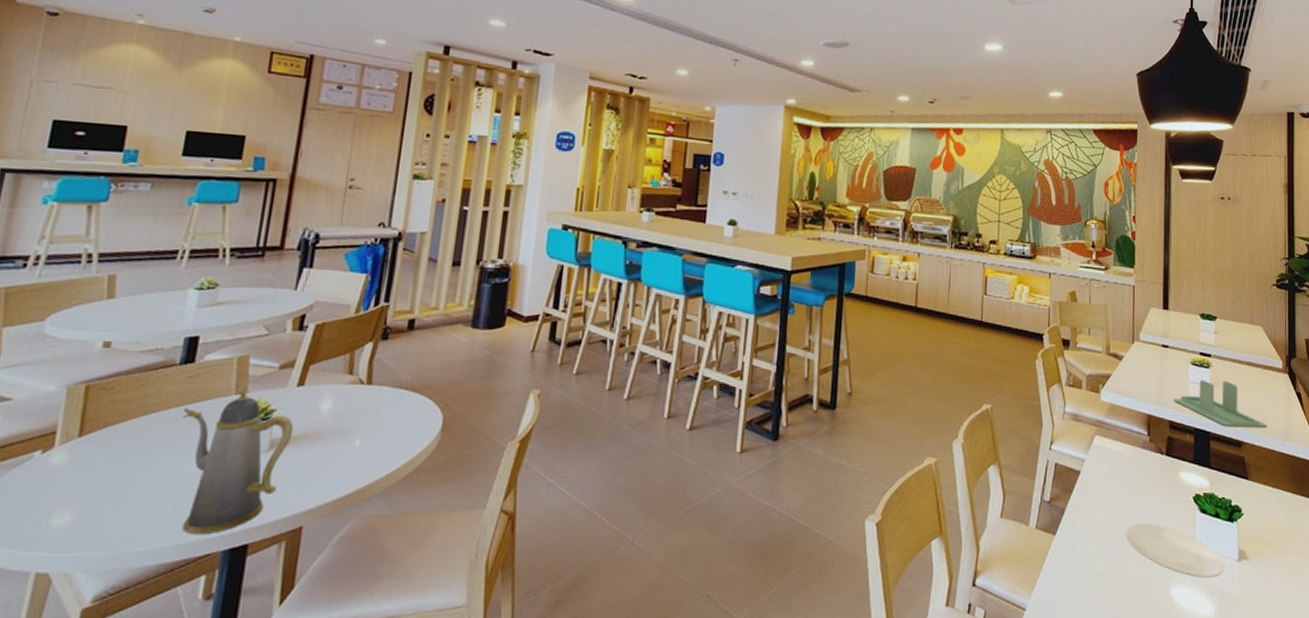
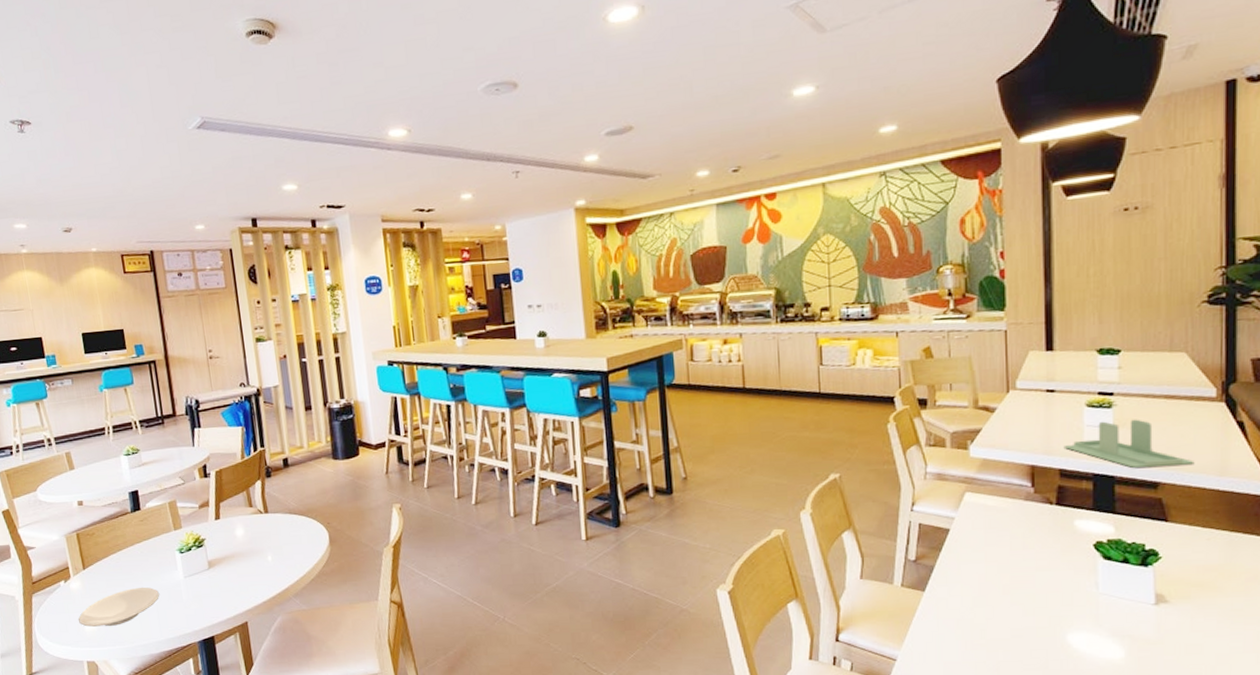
saucer: none [43,468,186,522] -> present [77,587,160,627]
coffee pot: present [182,385,294,535] -> none [143,523,223,632]
plate: present [1125,524,1226,578] -> none [1009,574,1138,623]

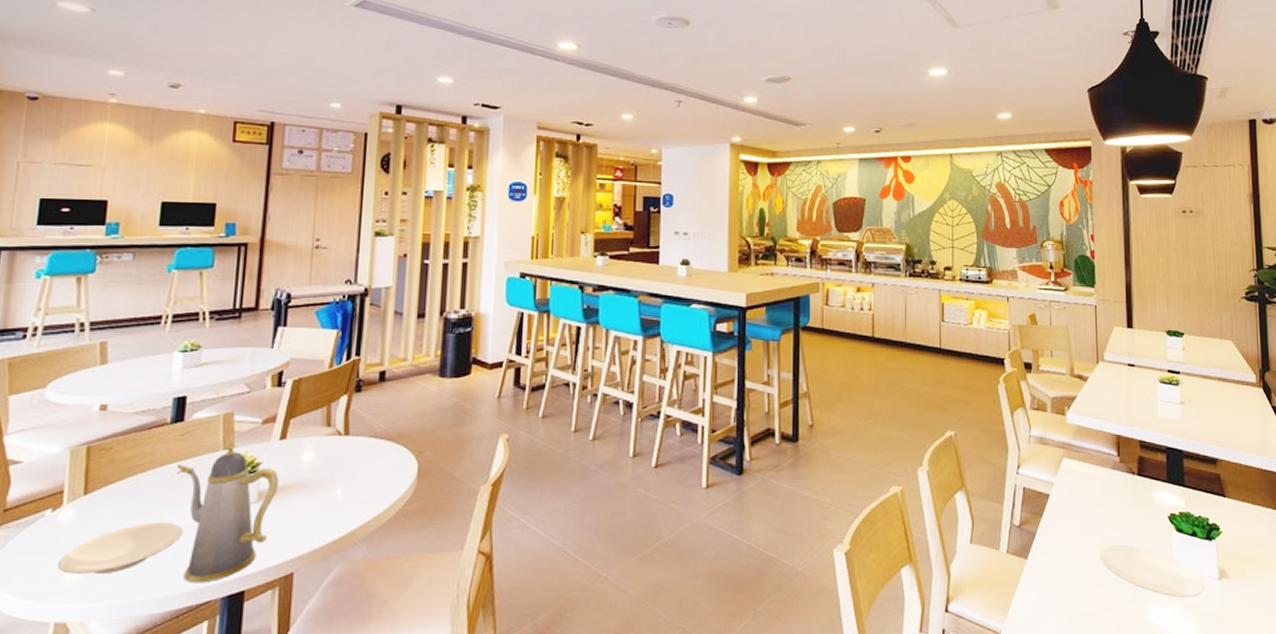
coffee pot: none [143,523,223,632] -> present [176,441,280,583]
plate: none [1009,574,1138,623] -> present [1099,545,1206,598]
napkin holder: present [1063,419,1195,468] -> none [1142,397,1243,443]

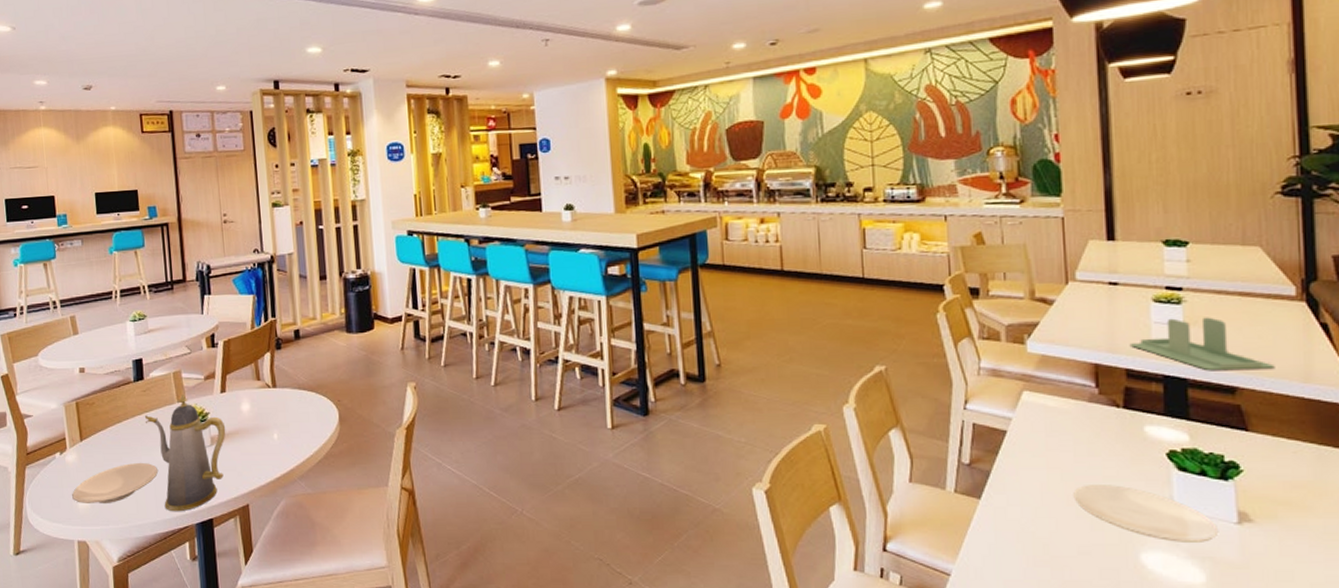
napkin holder: none [1142,397,1243,443] -> present [1129,317,1275,370]

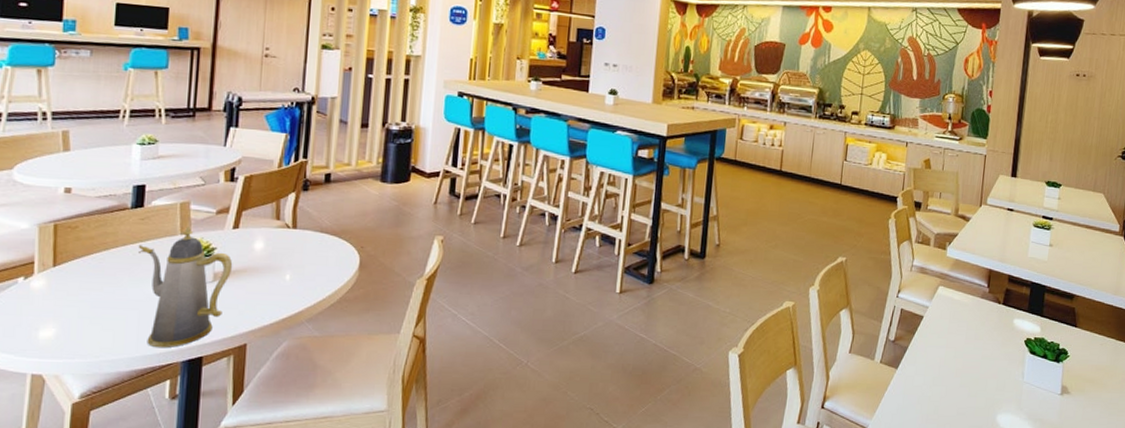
saucer: present [71,462,159,503] -> none [31,293,146,335]
plate: present [1073,485,1219,542] -> none [960,361,1049,408]
napkin holder: present [1129,317,1275,370] -> none [1014,240,1100,283]

